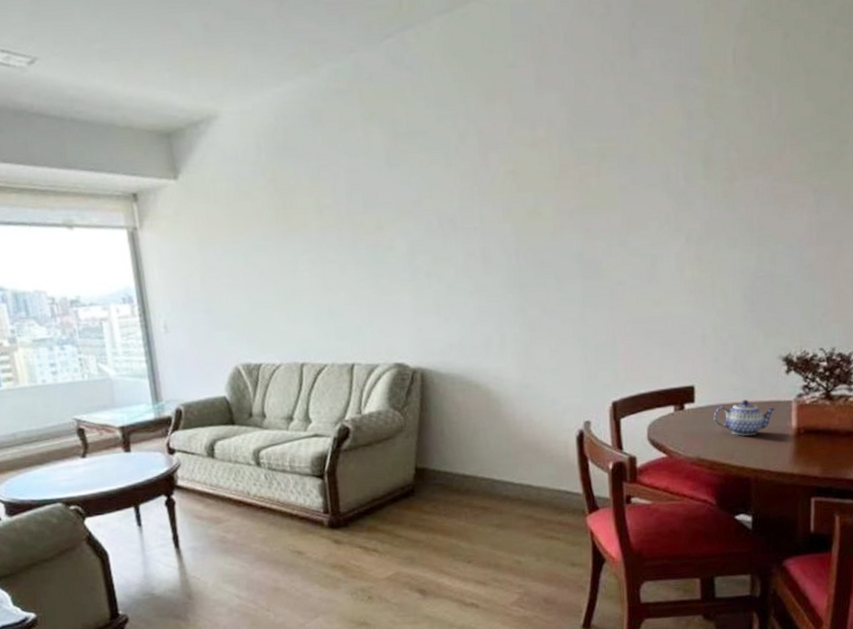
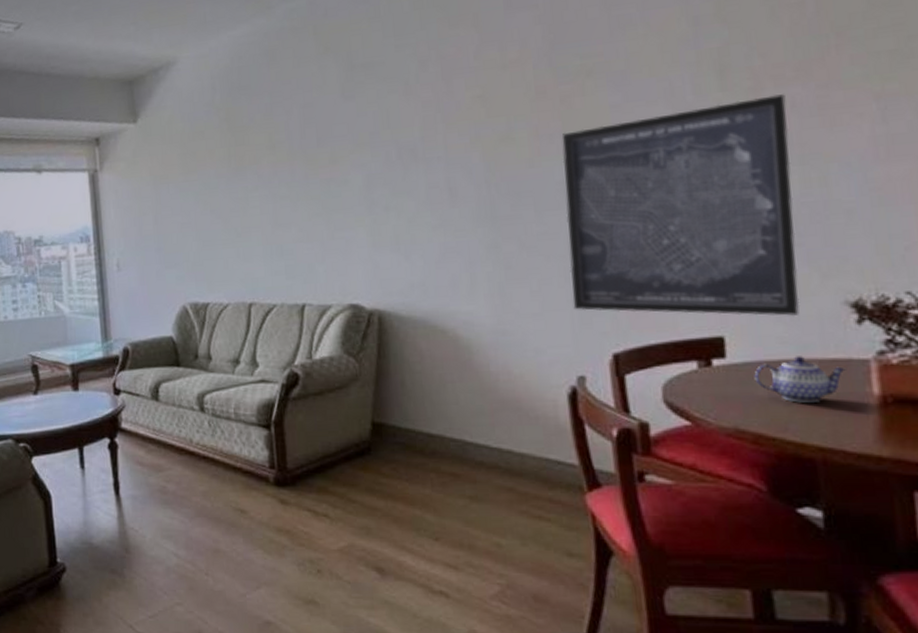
wall art: none [579,184,752,369] -> present [561,94,800,317]

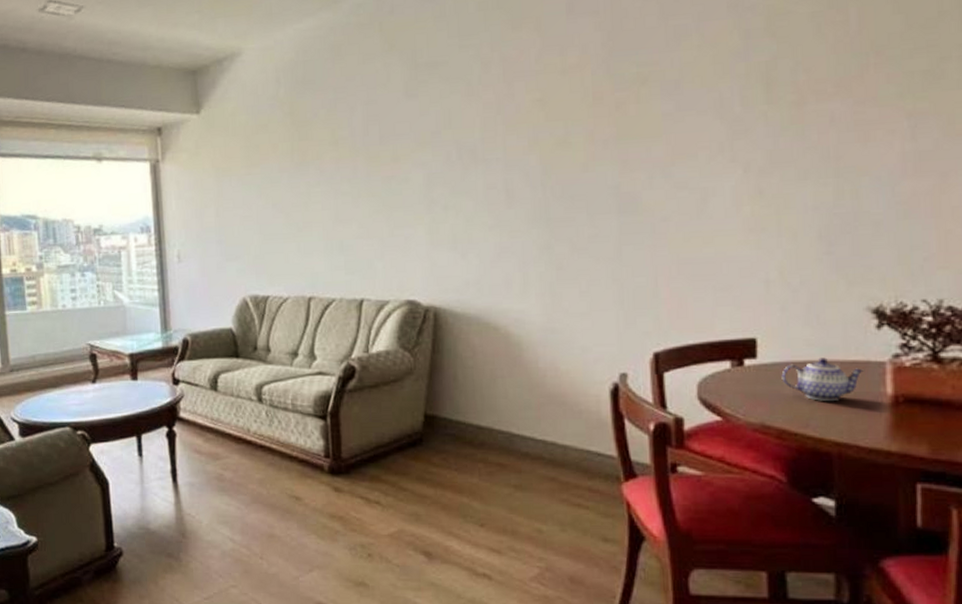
wall art: present [561,94,800,317] -> none [615,109,827,321]

